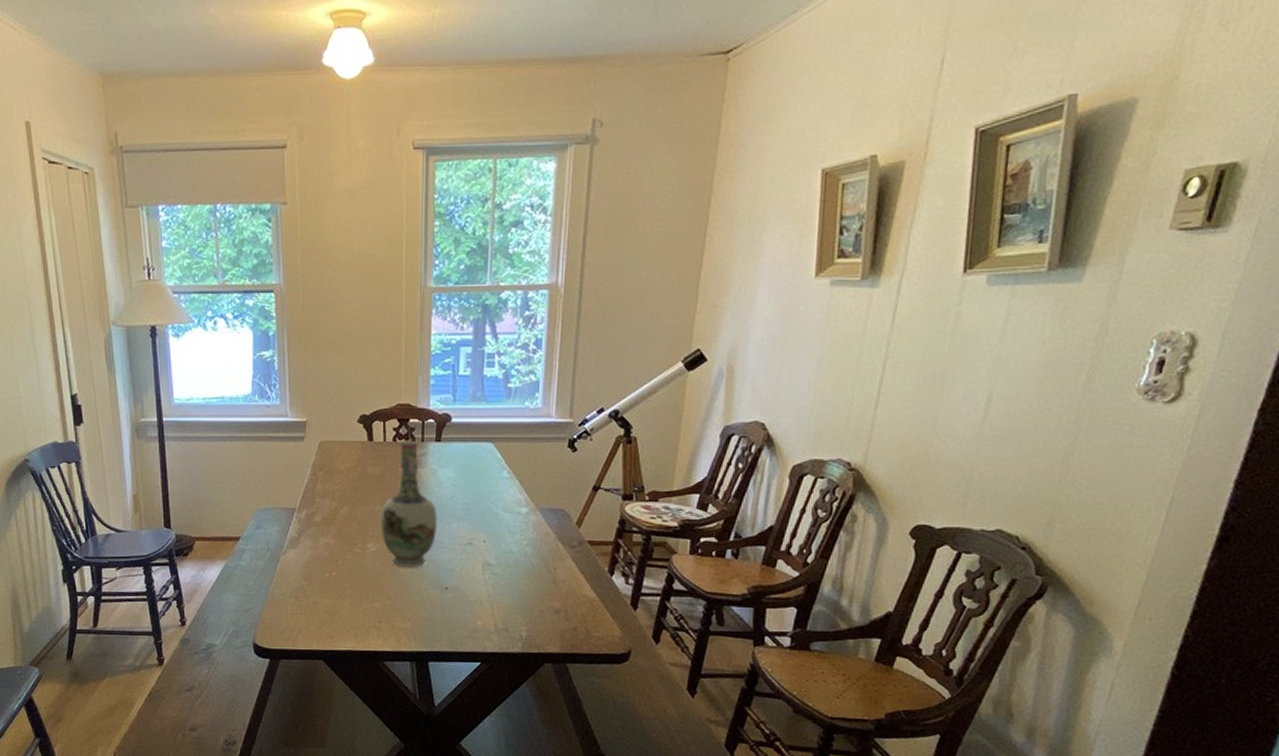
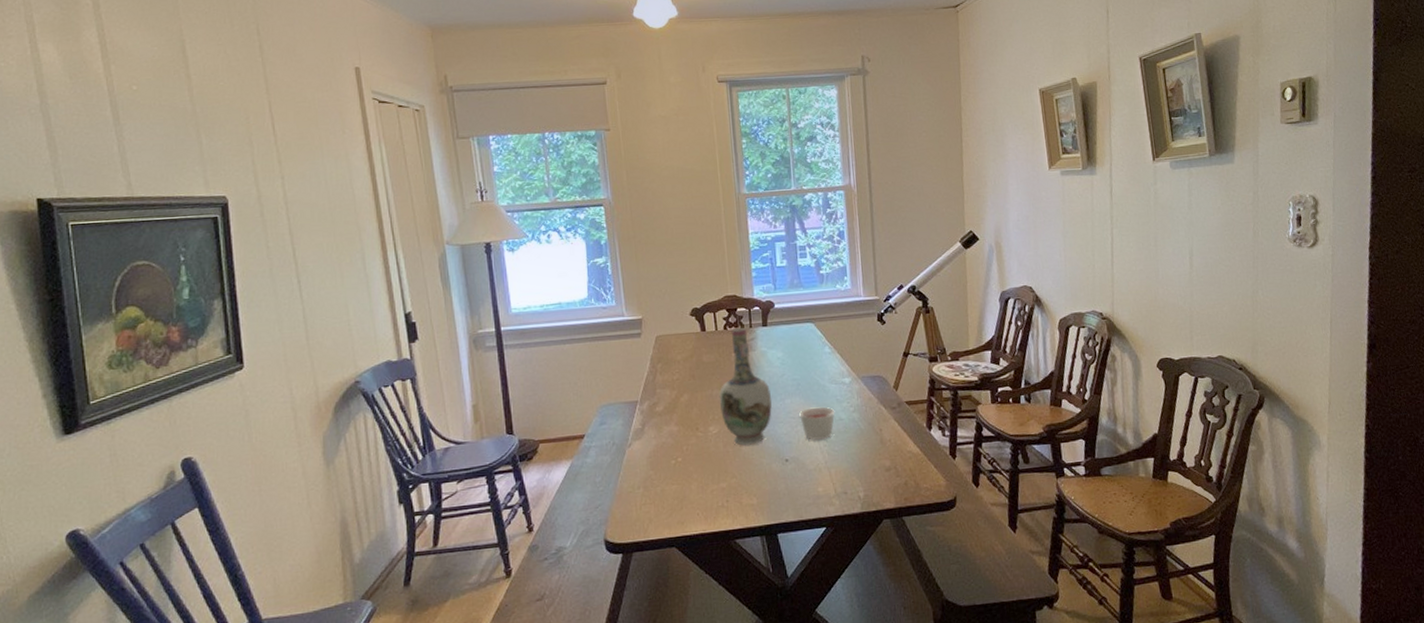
candle: none [466,536,506,571] -> present [799,406,835,440]

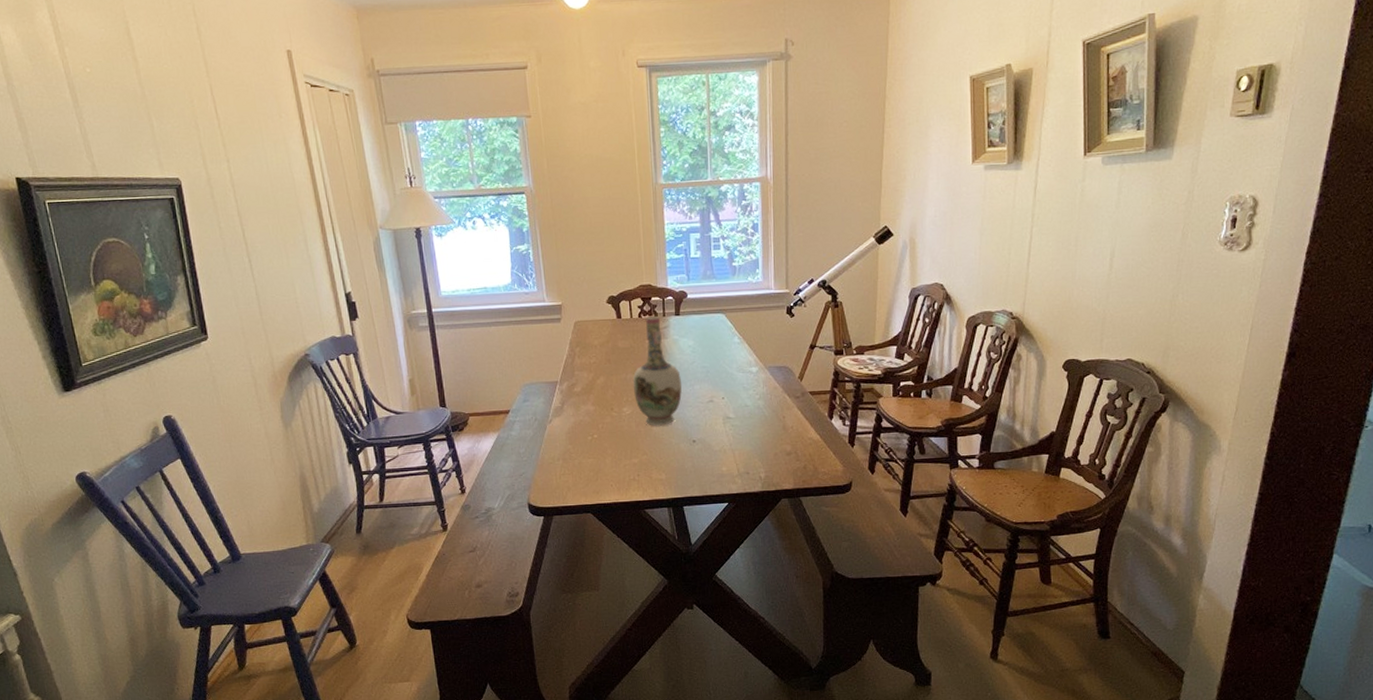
candle: present [799,406,835,440] -> none [707,393,741,424]

